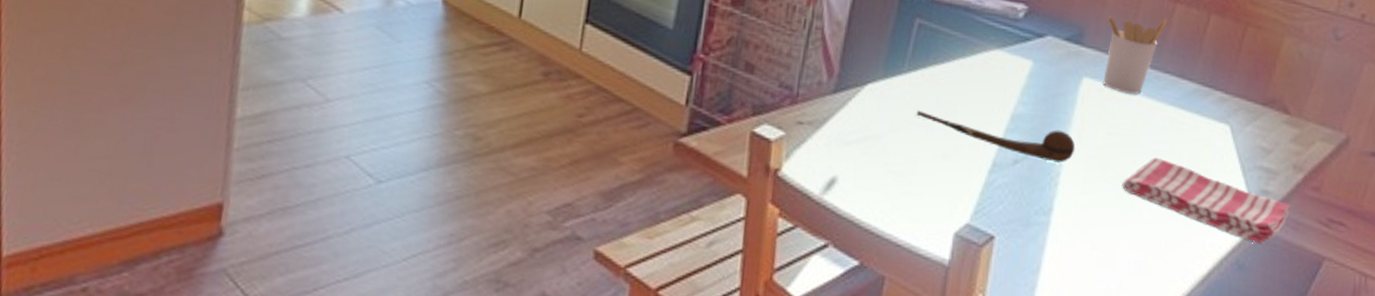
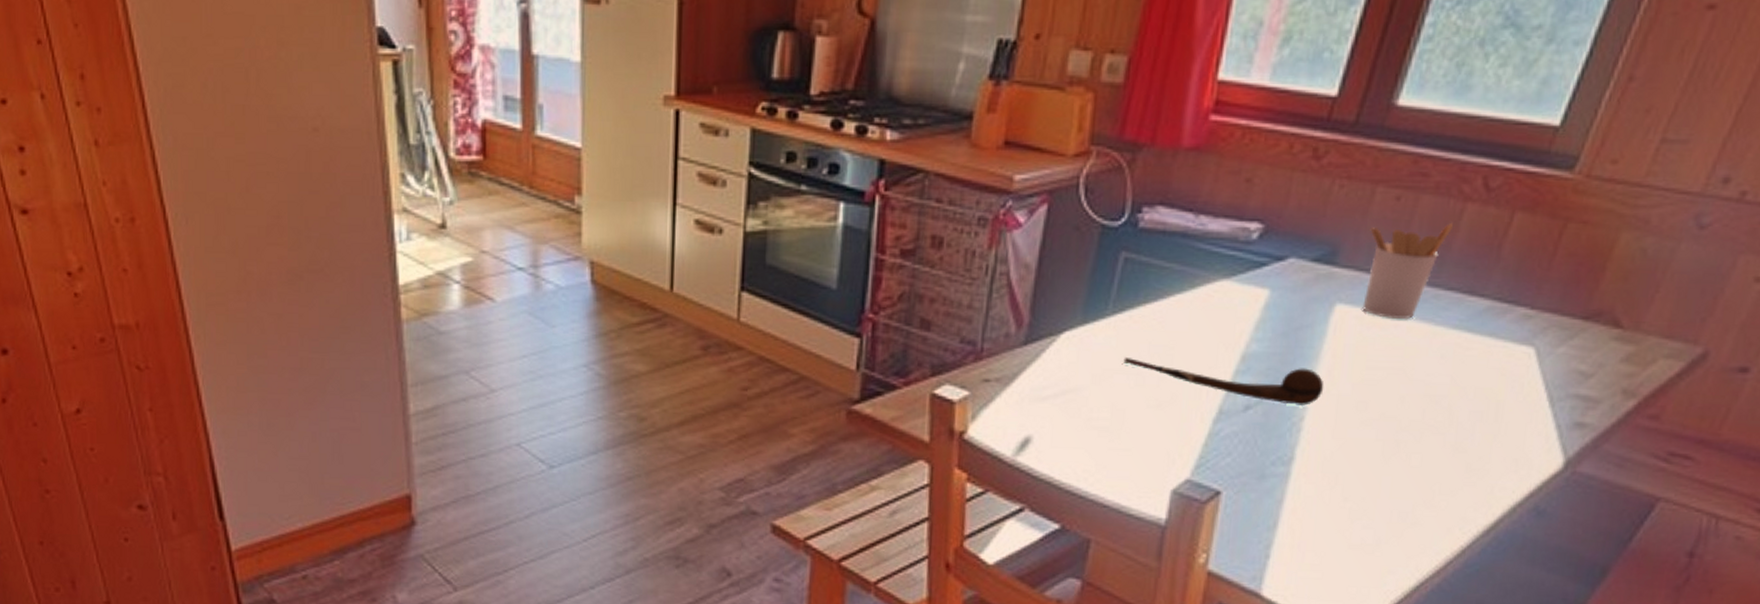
dish towel: present [1122,157,1291,245] -> none [1384,391,1616,487]

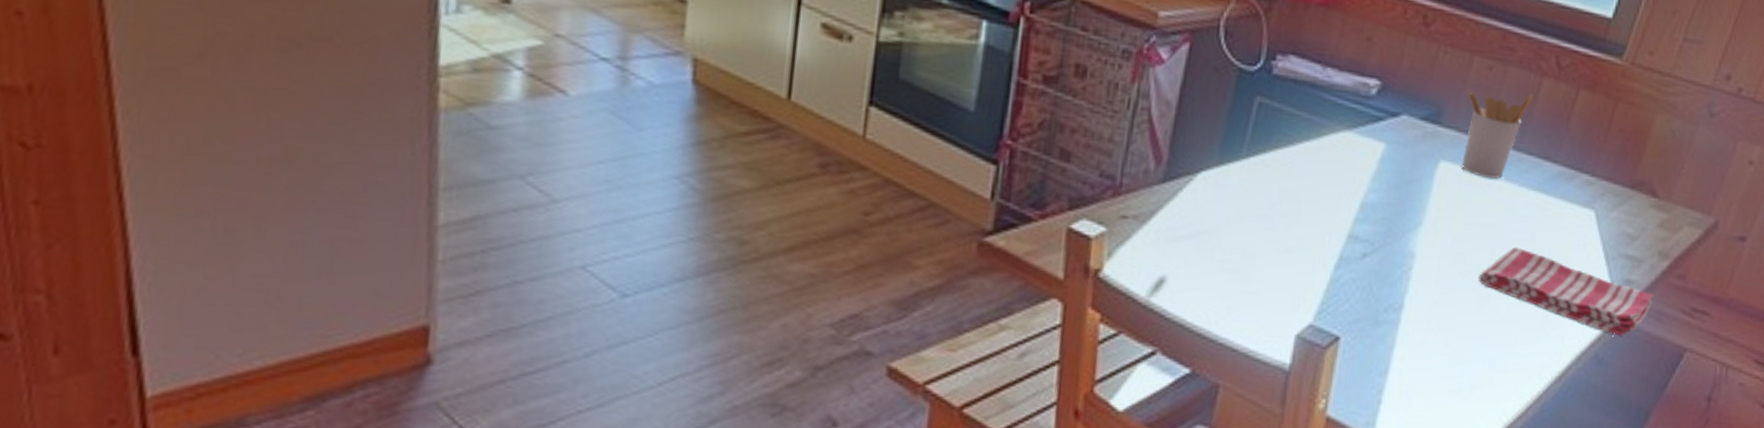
spoon: present [1123,356,1324,406] -> none [1255,200,1430,256]
dish towel: none [1384,391,1616,487] -> present [1478,246,1655,338]

